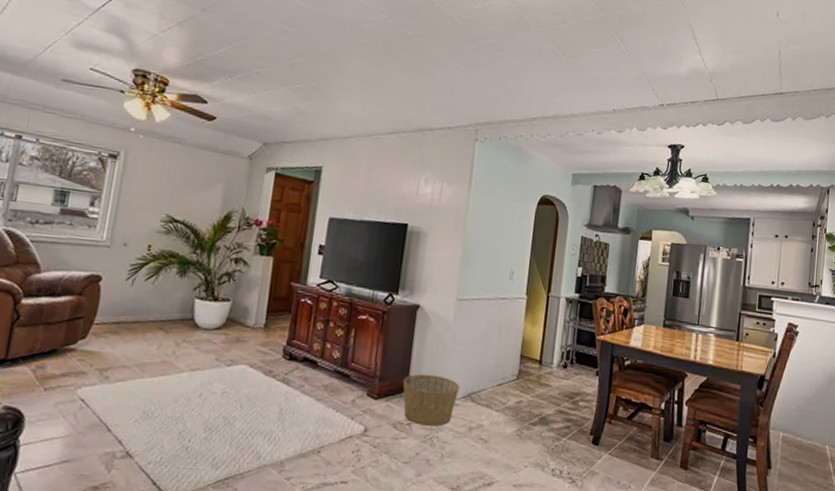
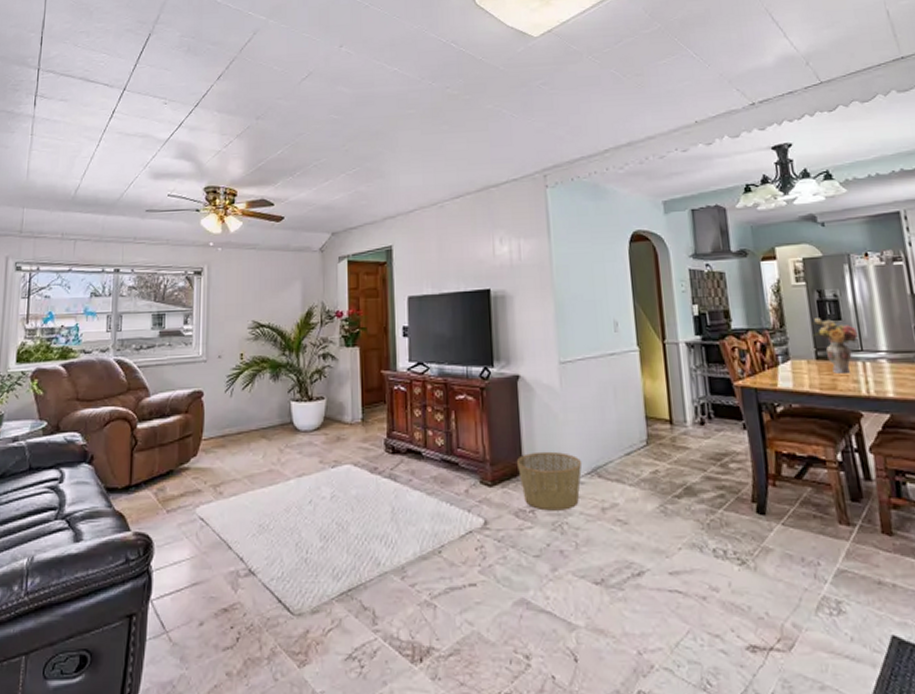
flower arrangement: none [665,293,699,341] -> present [811,318,859,374]

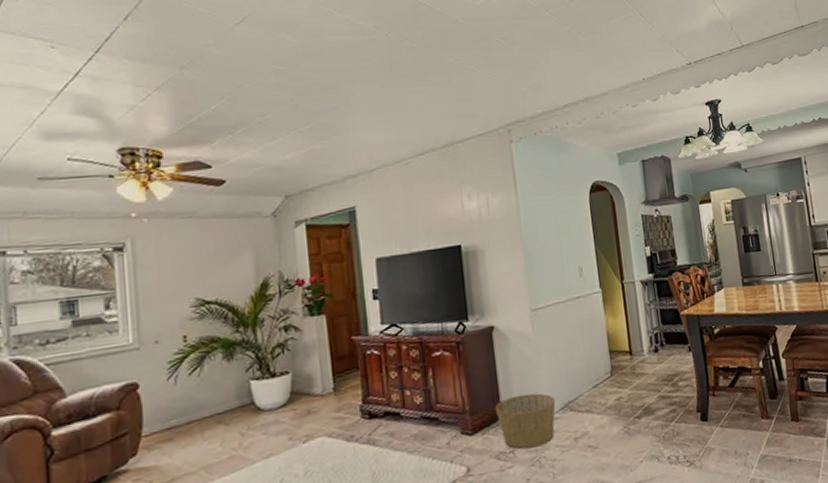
flower arrangement: present [811,318,859,374] -> none [739,250,774,296]

